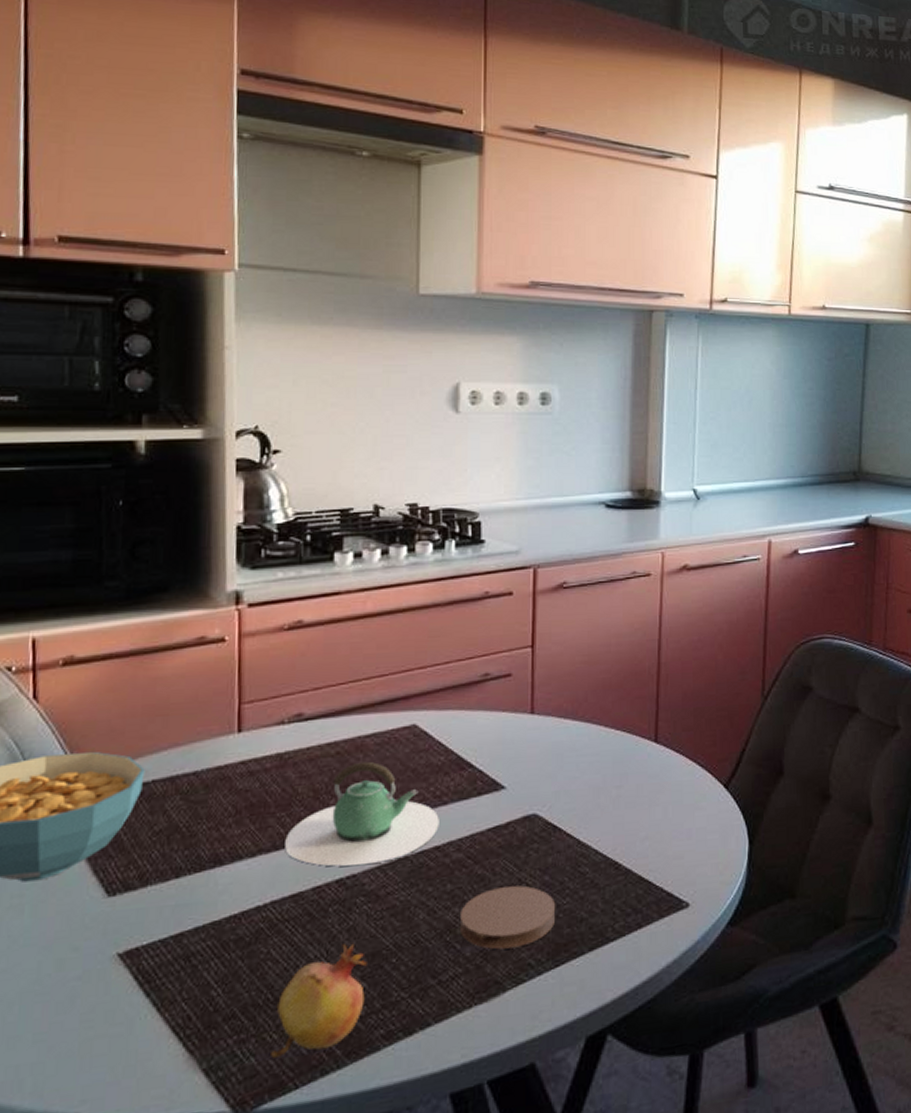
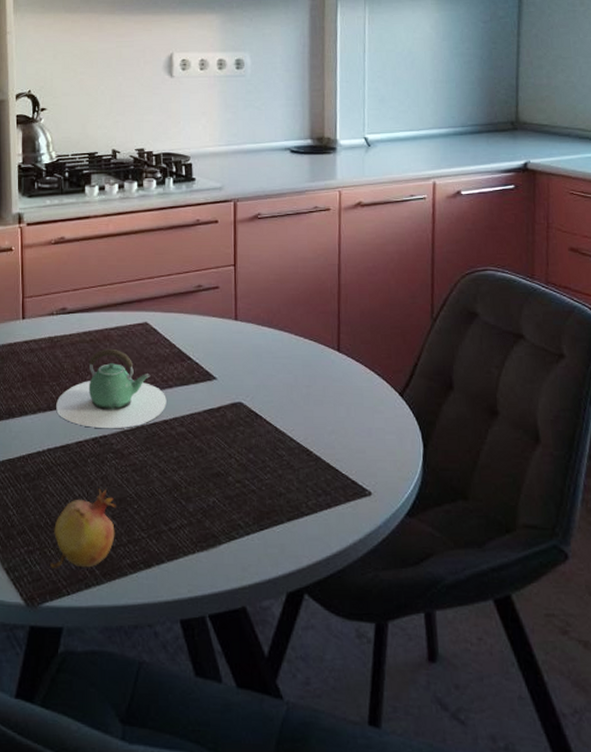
coaster: present [459,885,556,950] -> none [184,459,260,510]

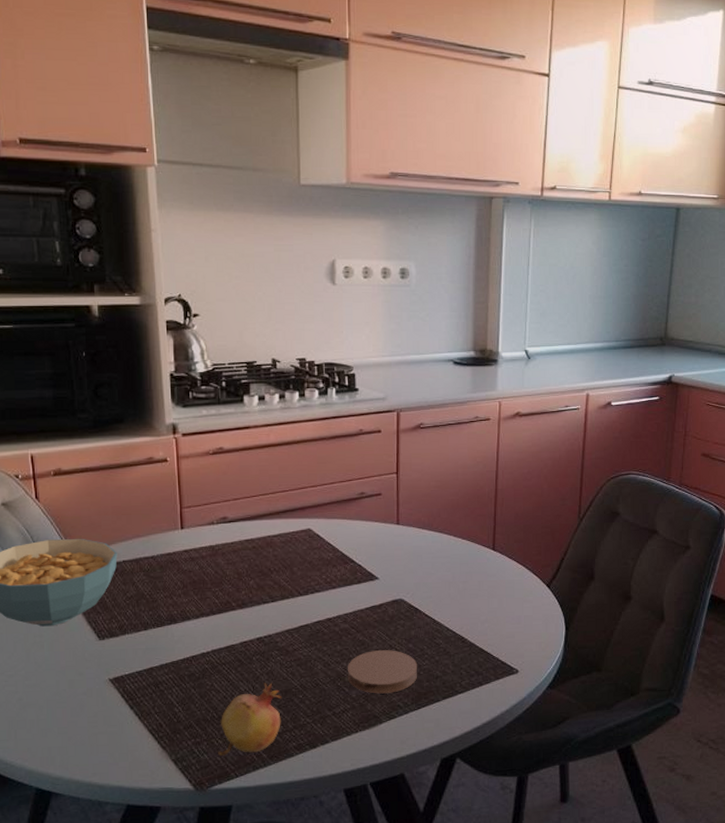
teapot: present [56,348,167,429] -> none [219,554,330,629]
coaster: none [184,459,260,510] -> present [347,650,418,694]

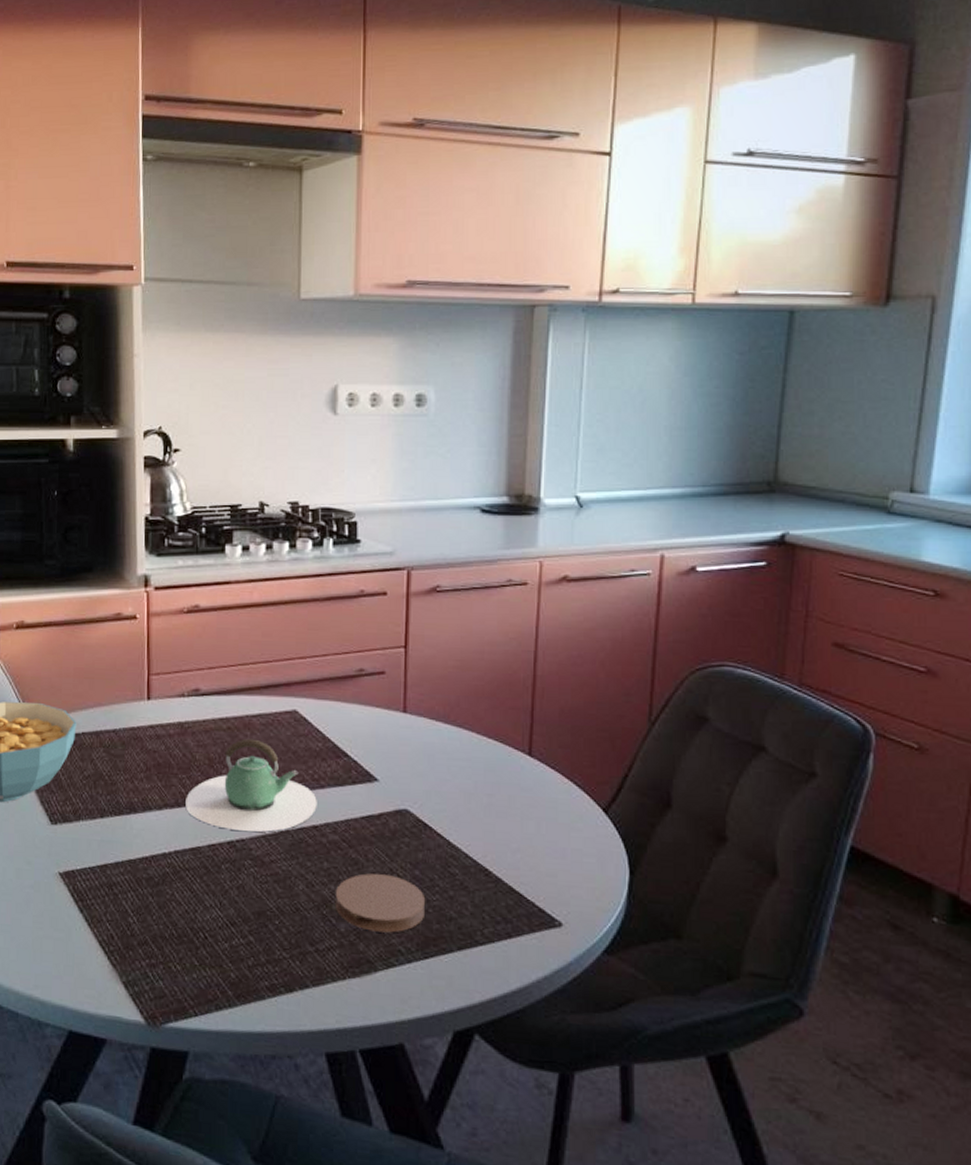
fruit: present [218,683,282,756] -> none [175,899,254,988]
teapot: none [219,554,330,629] -> present [185,738,317,833]

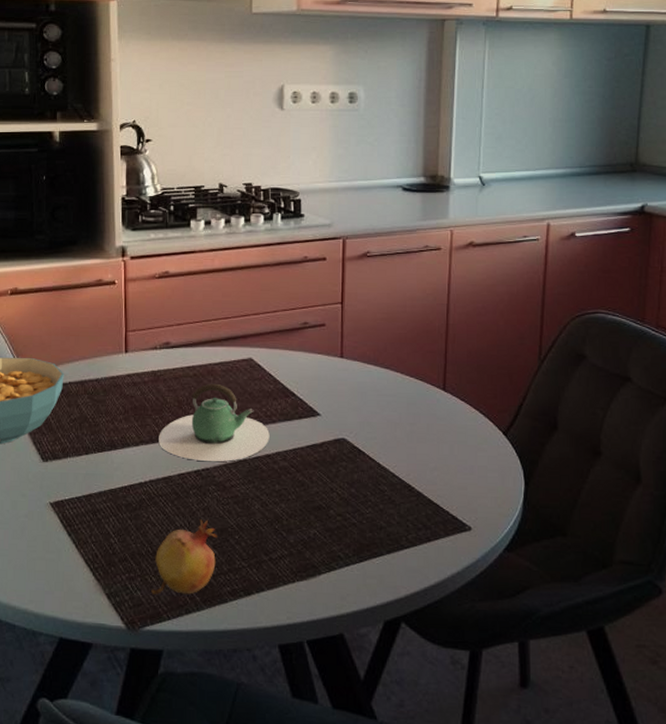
fruit: none [175,899,254,988] -> present [151,519,217,595]
coaster: present [334,873,426,933] -> none [285,493,361,542]

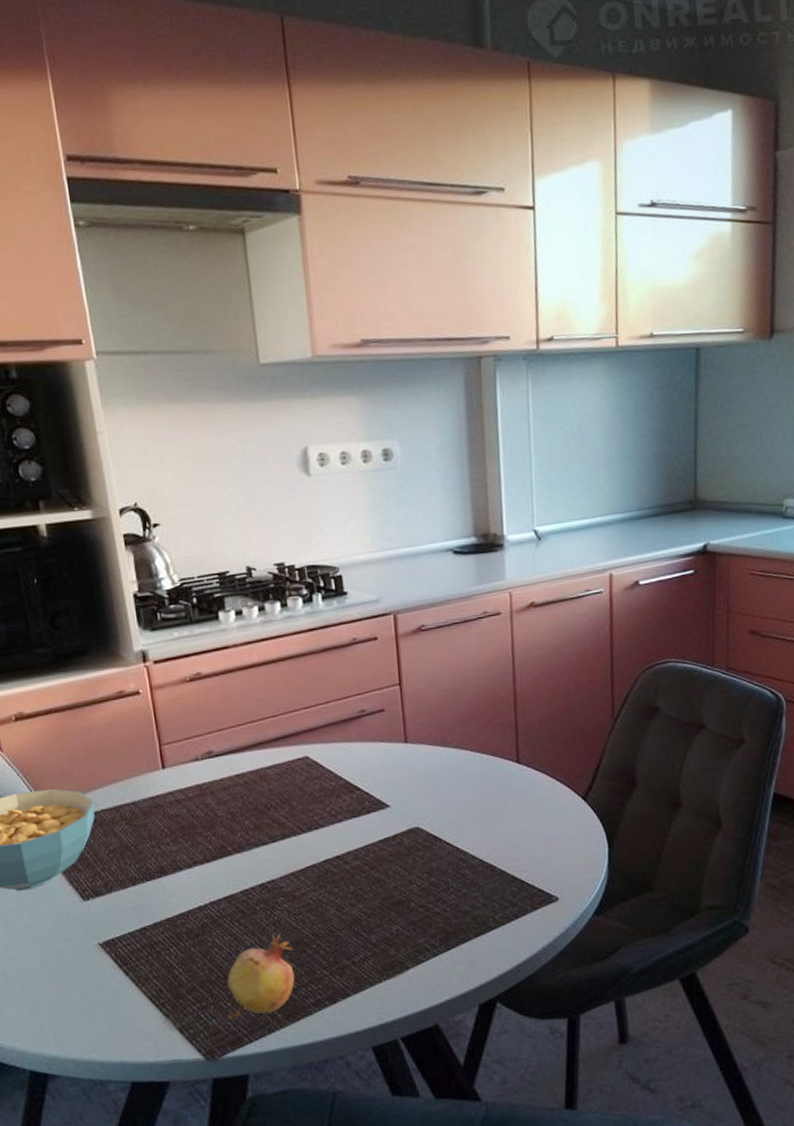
teapot: present [159,383,270,462] -> none [213,788,338,874]

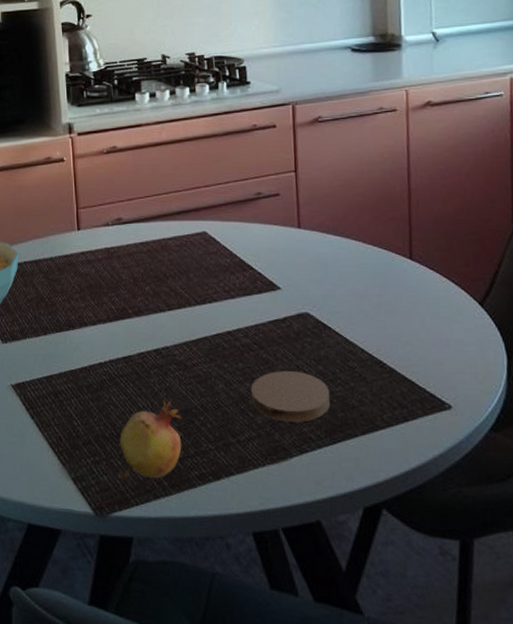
coaster: none [363,885,444,937] -> present [250,371,331,423]

